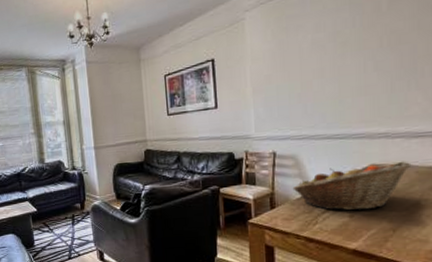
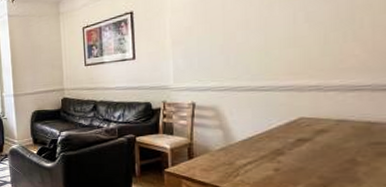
fruit basket: present [292,161,412,211] -> none [212,115,347,164]

